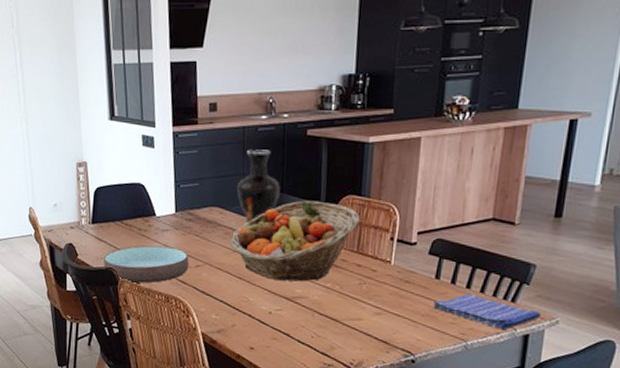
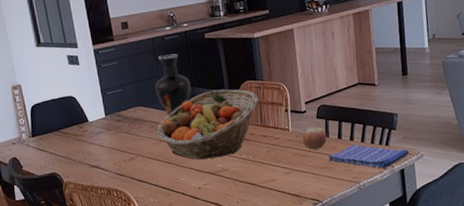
bowl: present [103,245,189,283] -> none [47,146,124,184]
apple: none [405,264,438,292] -> present [302,127,327,150]

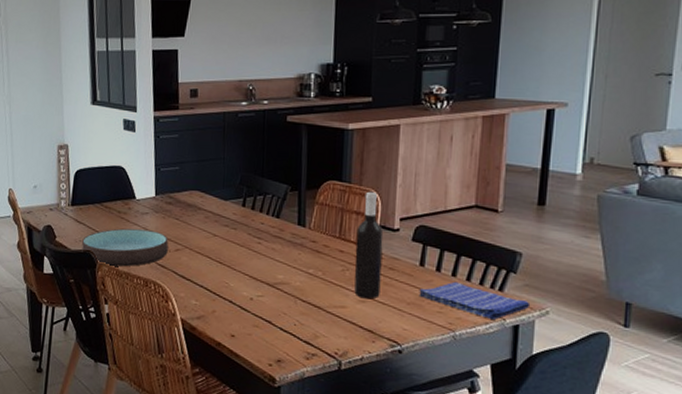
bowl: none [47,146,124,184] -> present [82,228,169,267]
vase: present [154,54,191,115] -> none [217,134,261,207]
fruit basket: present [156,89,258,160] -> none [211,185,340,267]
wine bottle: none [273,84,300,171] -> present [354,191,384,299]
apple: present [302,127,327,150] -> none [389,250,422,279]

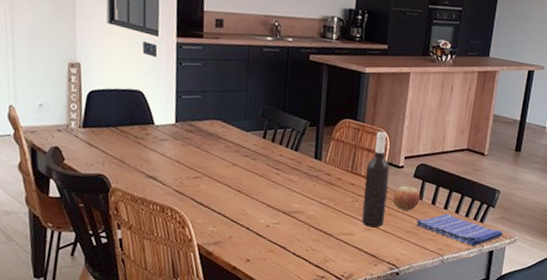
bowl: present [82,228,169,267] -> none [93,153,188,193]
apple: none [389,250,422,279] -> present [393,185,421,211]

